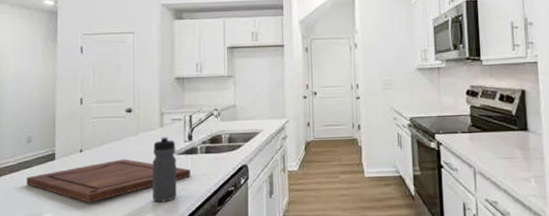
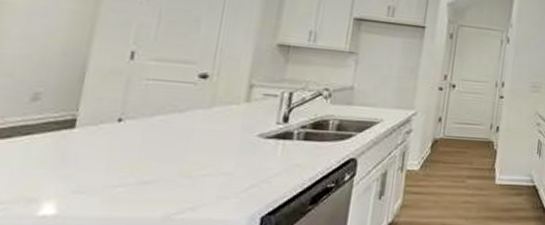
cutting board: present [26,159,190,202] -> none [19,136,279,189]
water bottle: present [152,136,177,202] -> none [219,114,264,195]

